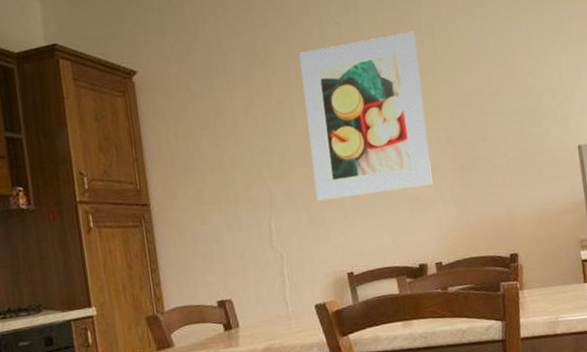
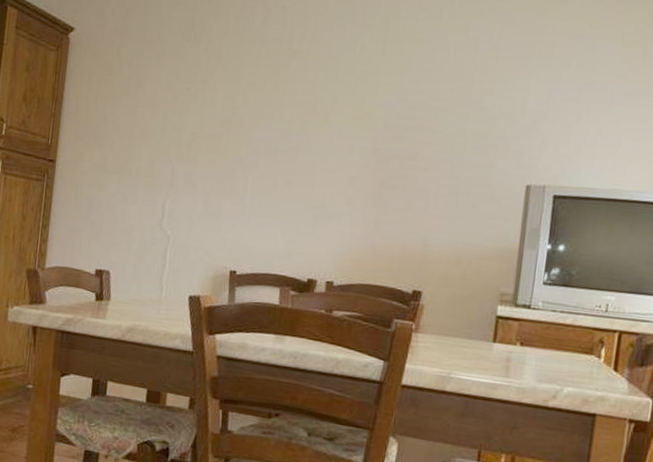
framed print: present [299,31,433,202] -> none [217,26,366,197]

